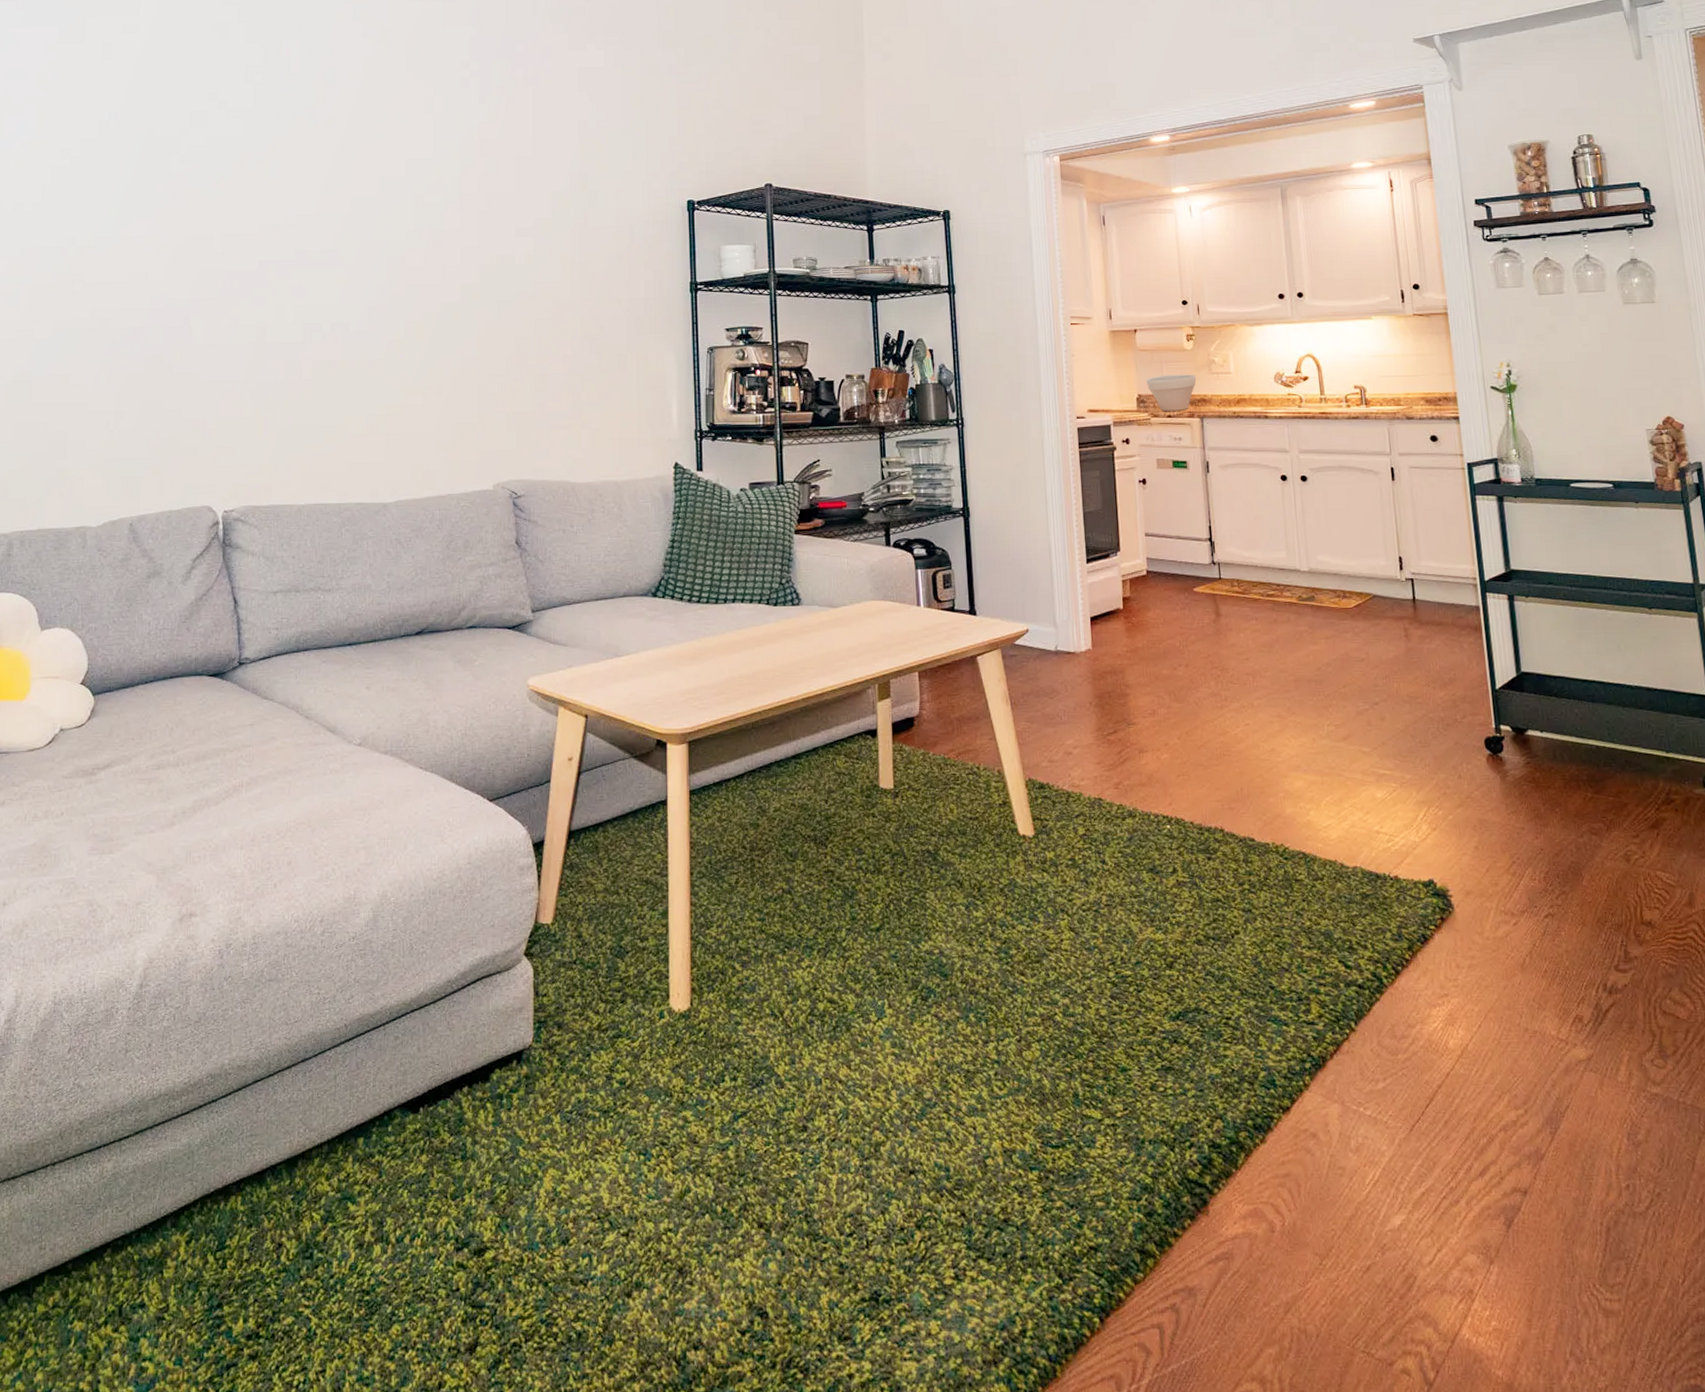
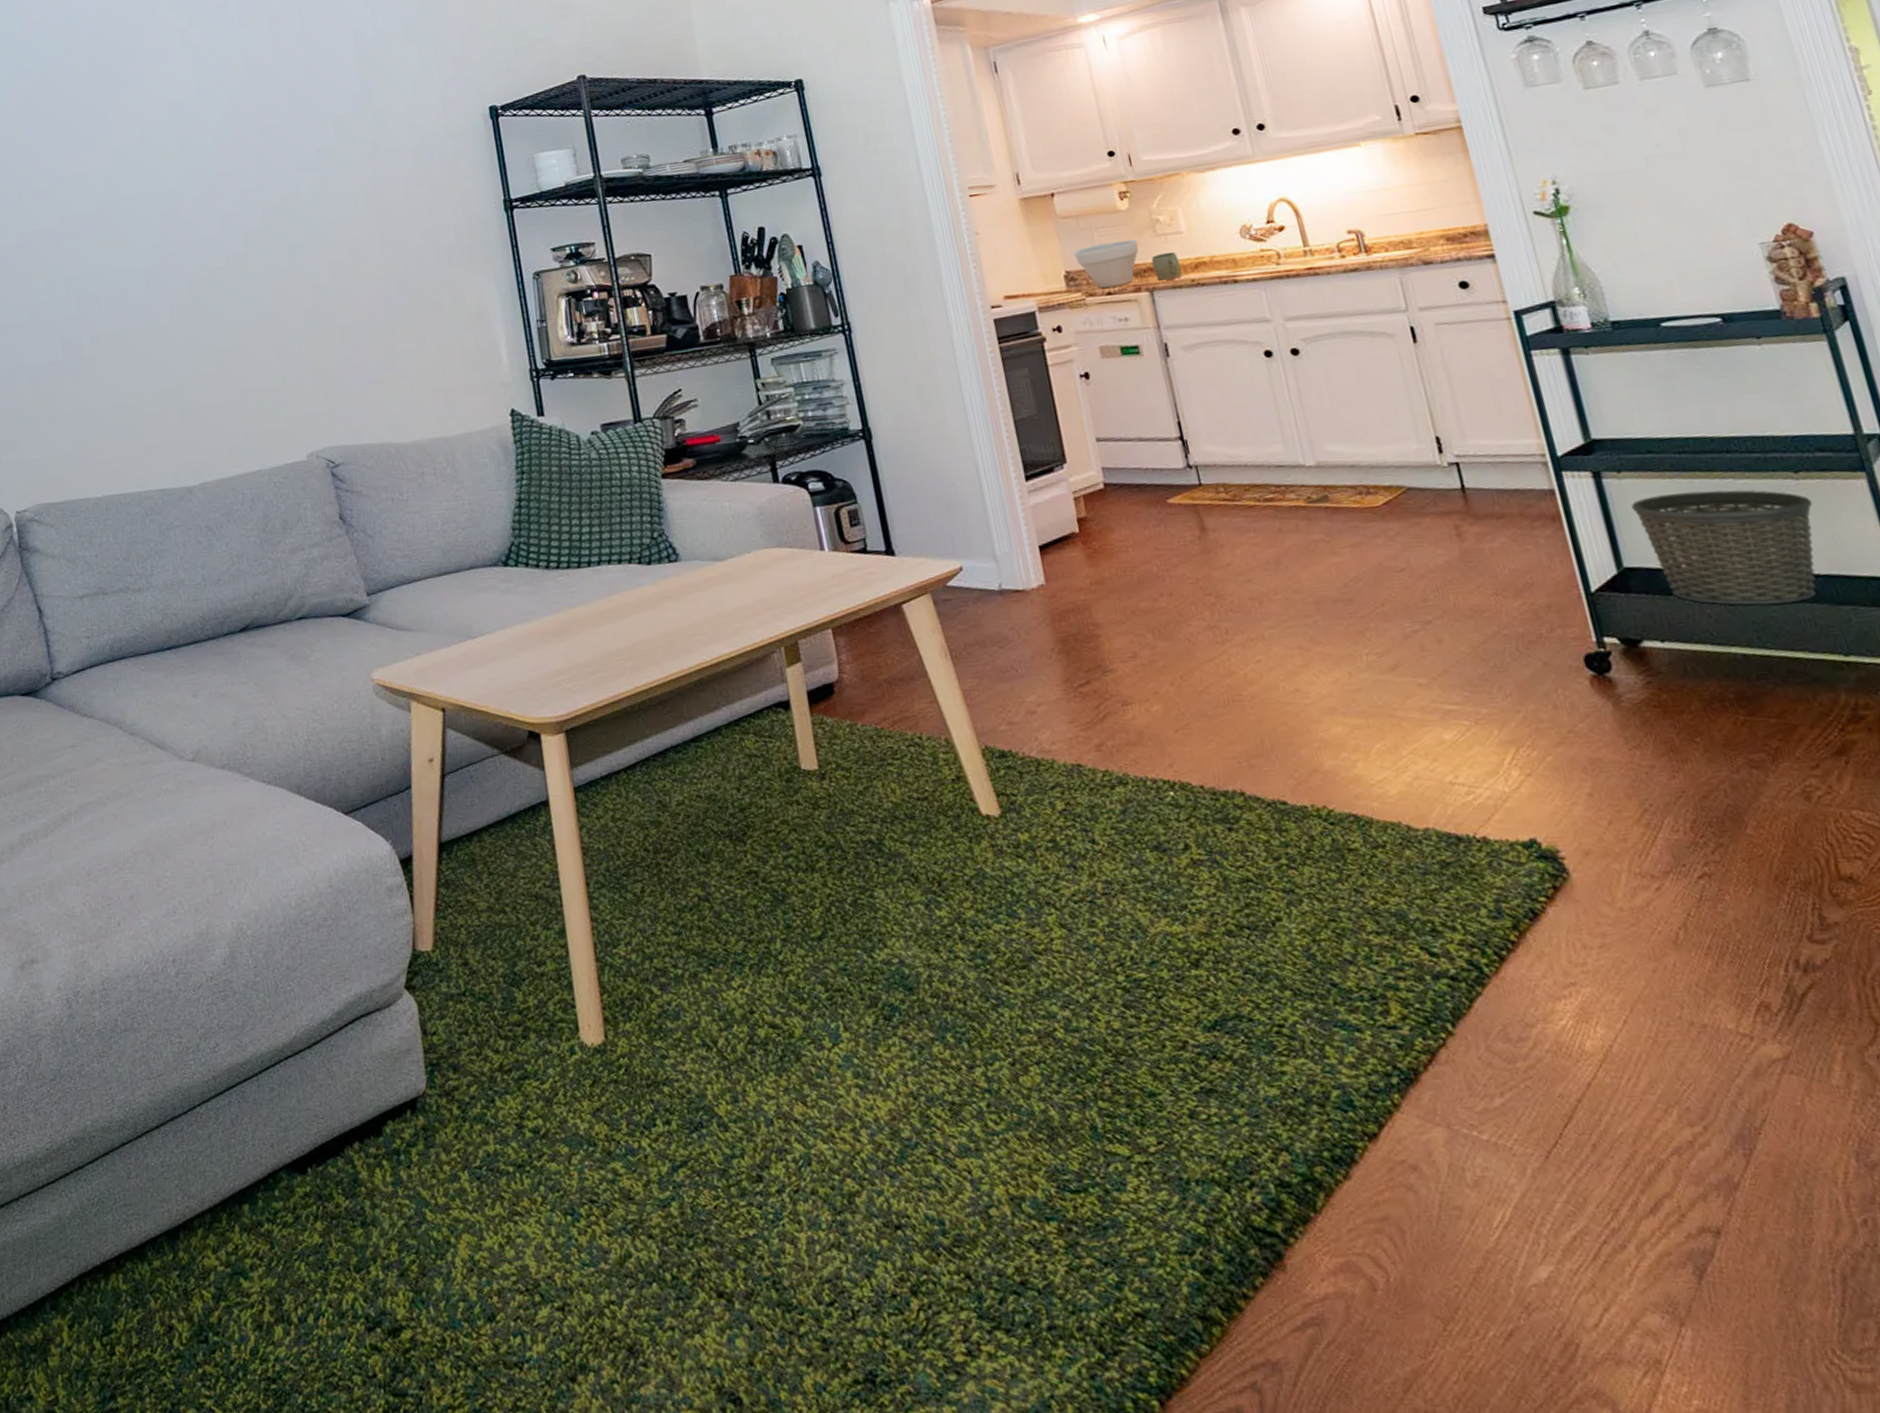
mug: none [1204,387,1227,410] -> present [1151,251,1183,281]
basket: none [1532,617,1659,710] -> present [1631,490,1816,606]

